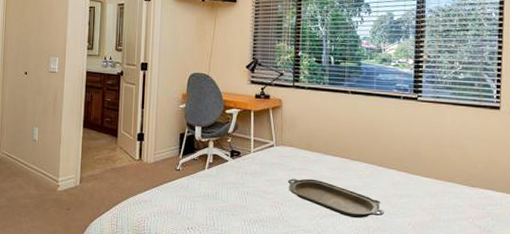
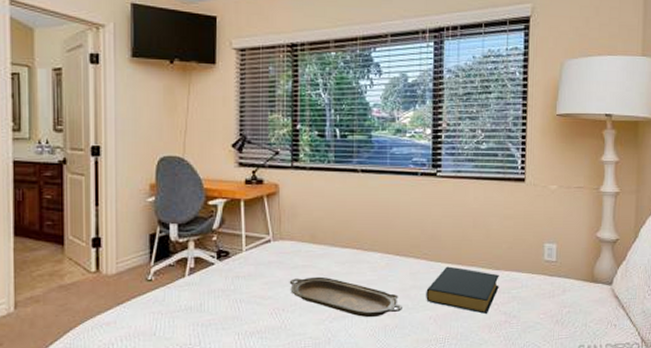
hardback book: none [406,180,475,226] -> present [426,266,499,314]

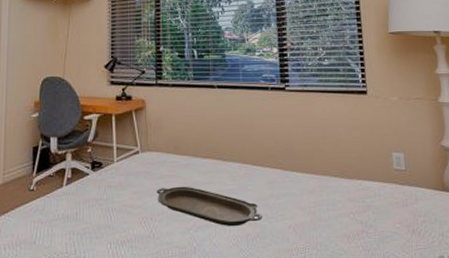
hardback book: present [426,266,499,314] -> none [284,175,353,223]

